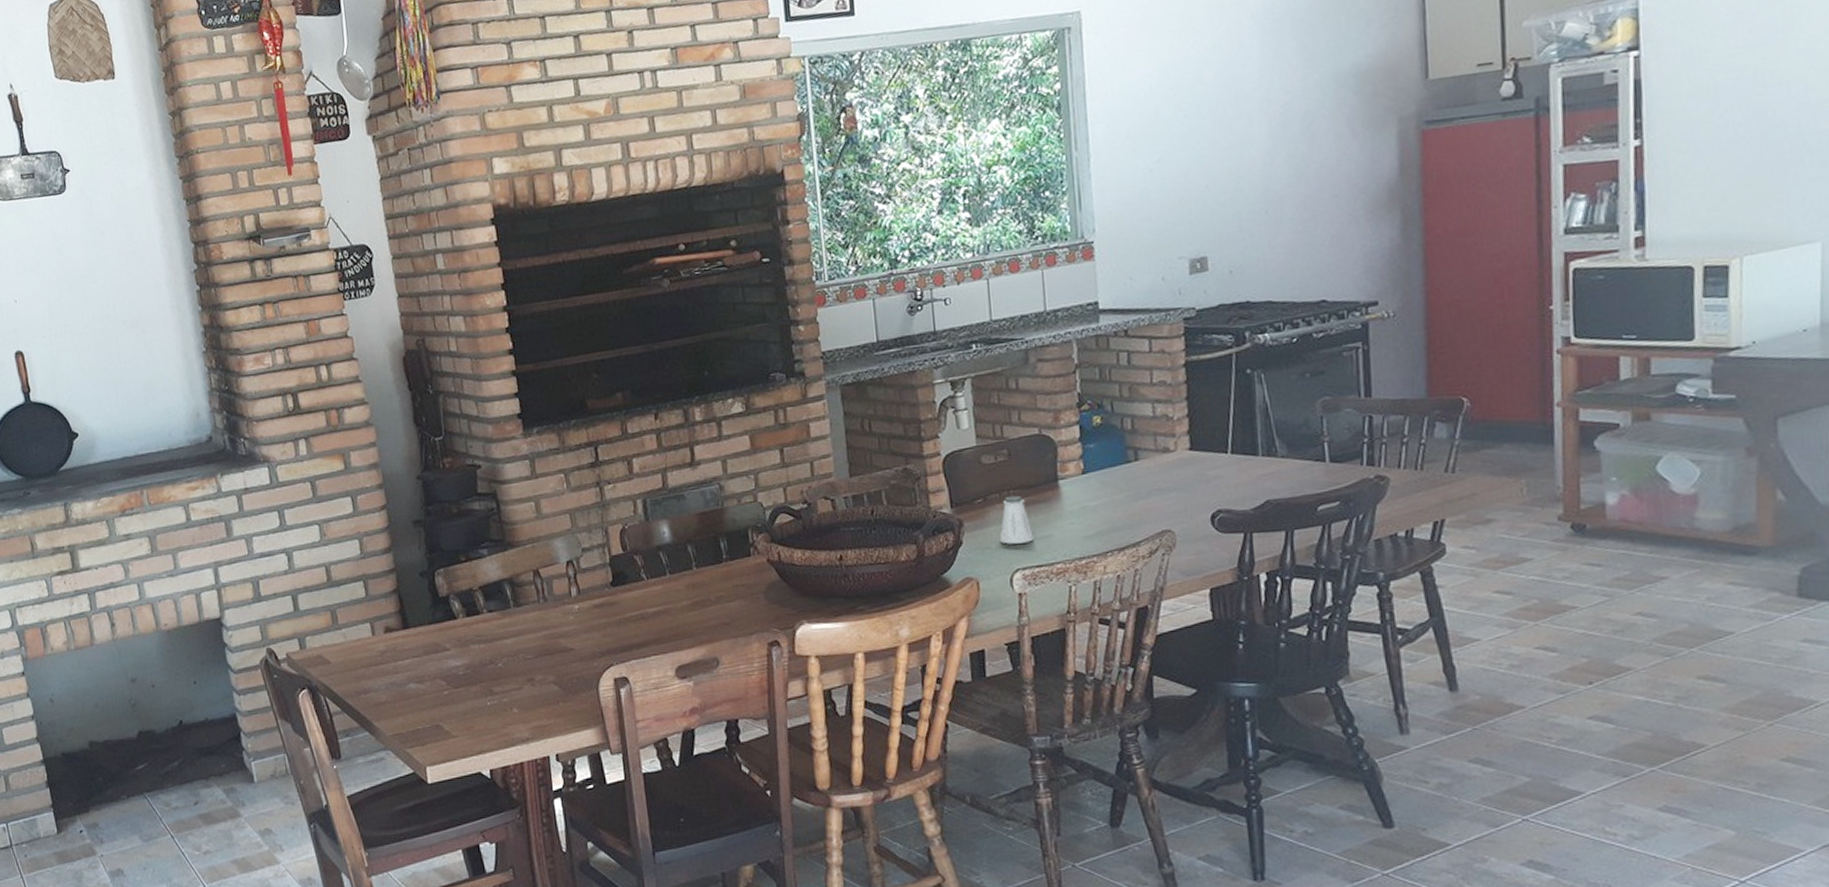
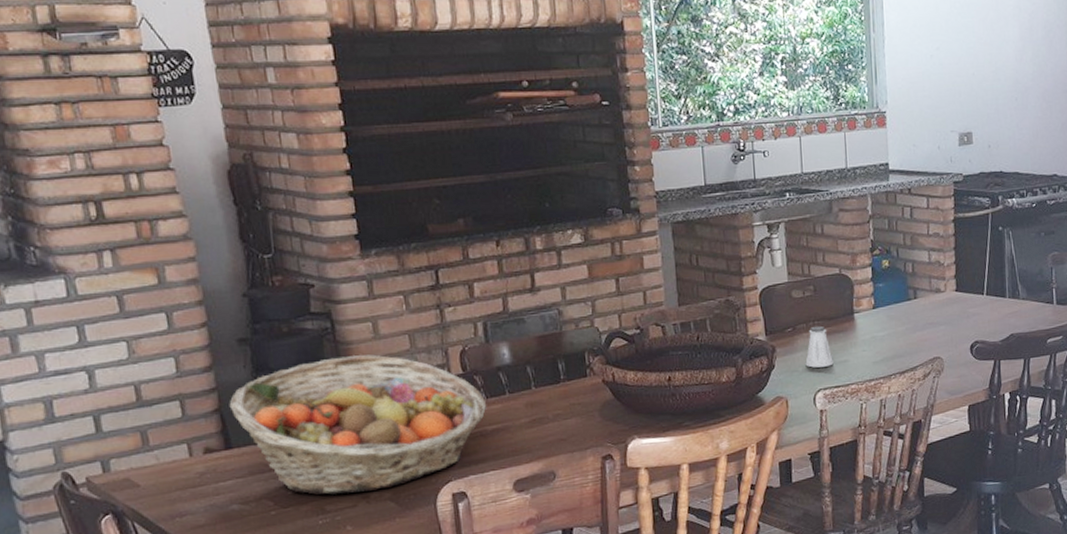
fruit basket: none [406,534,648,676] -> present [229,354,487,495]

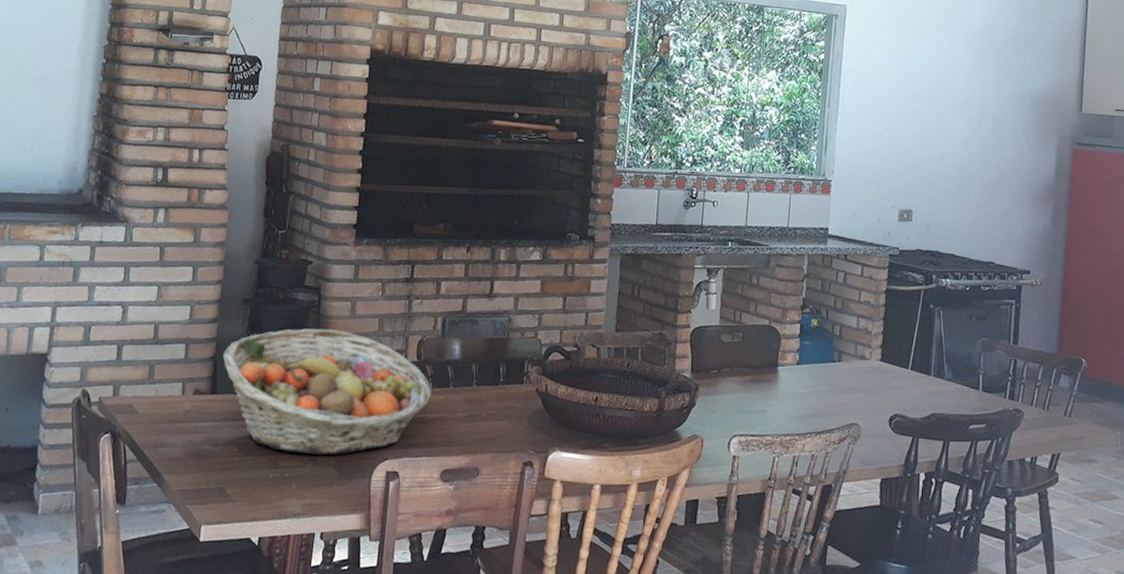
saltshaker: present [805,325,834,368] -> none [725,372,752,414]

